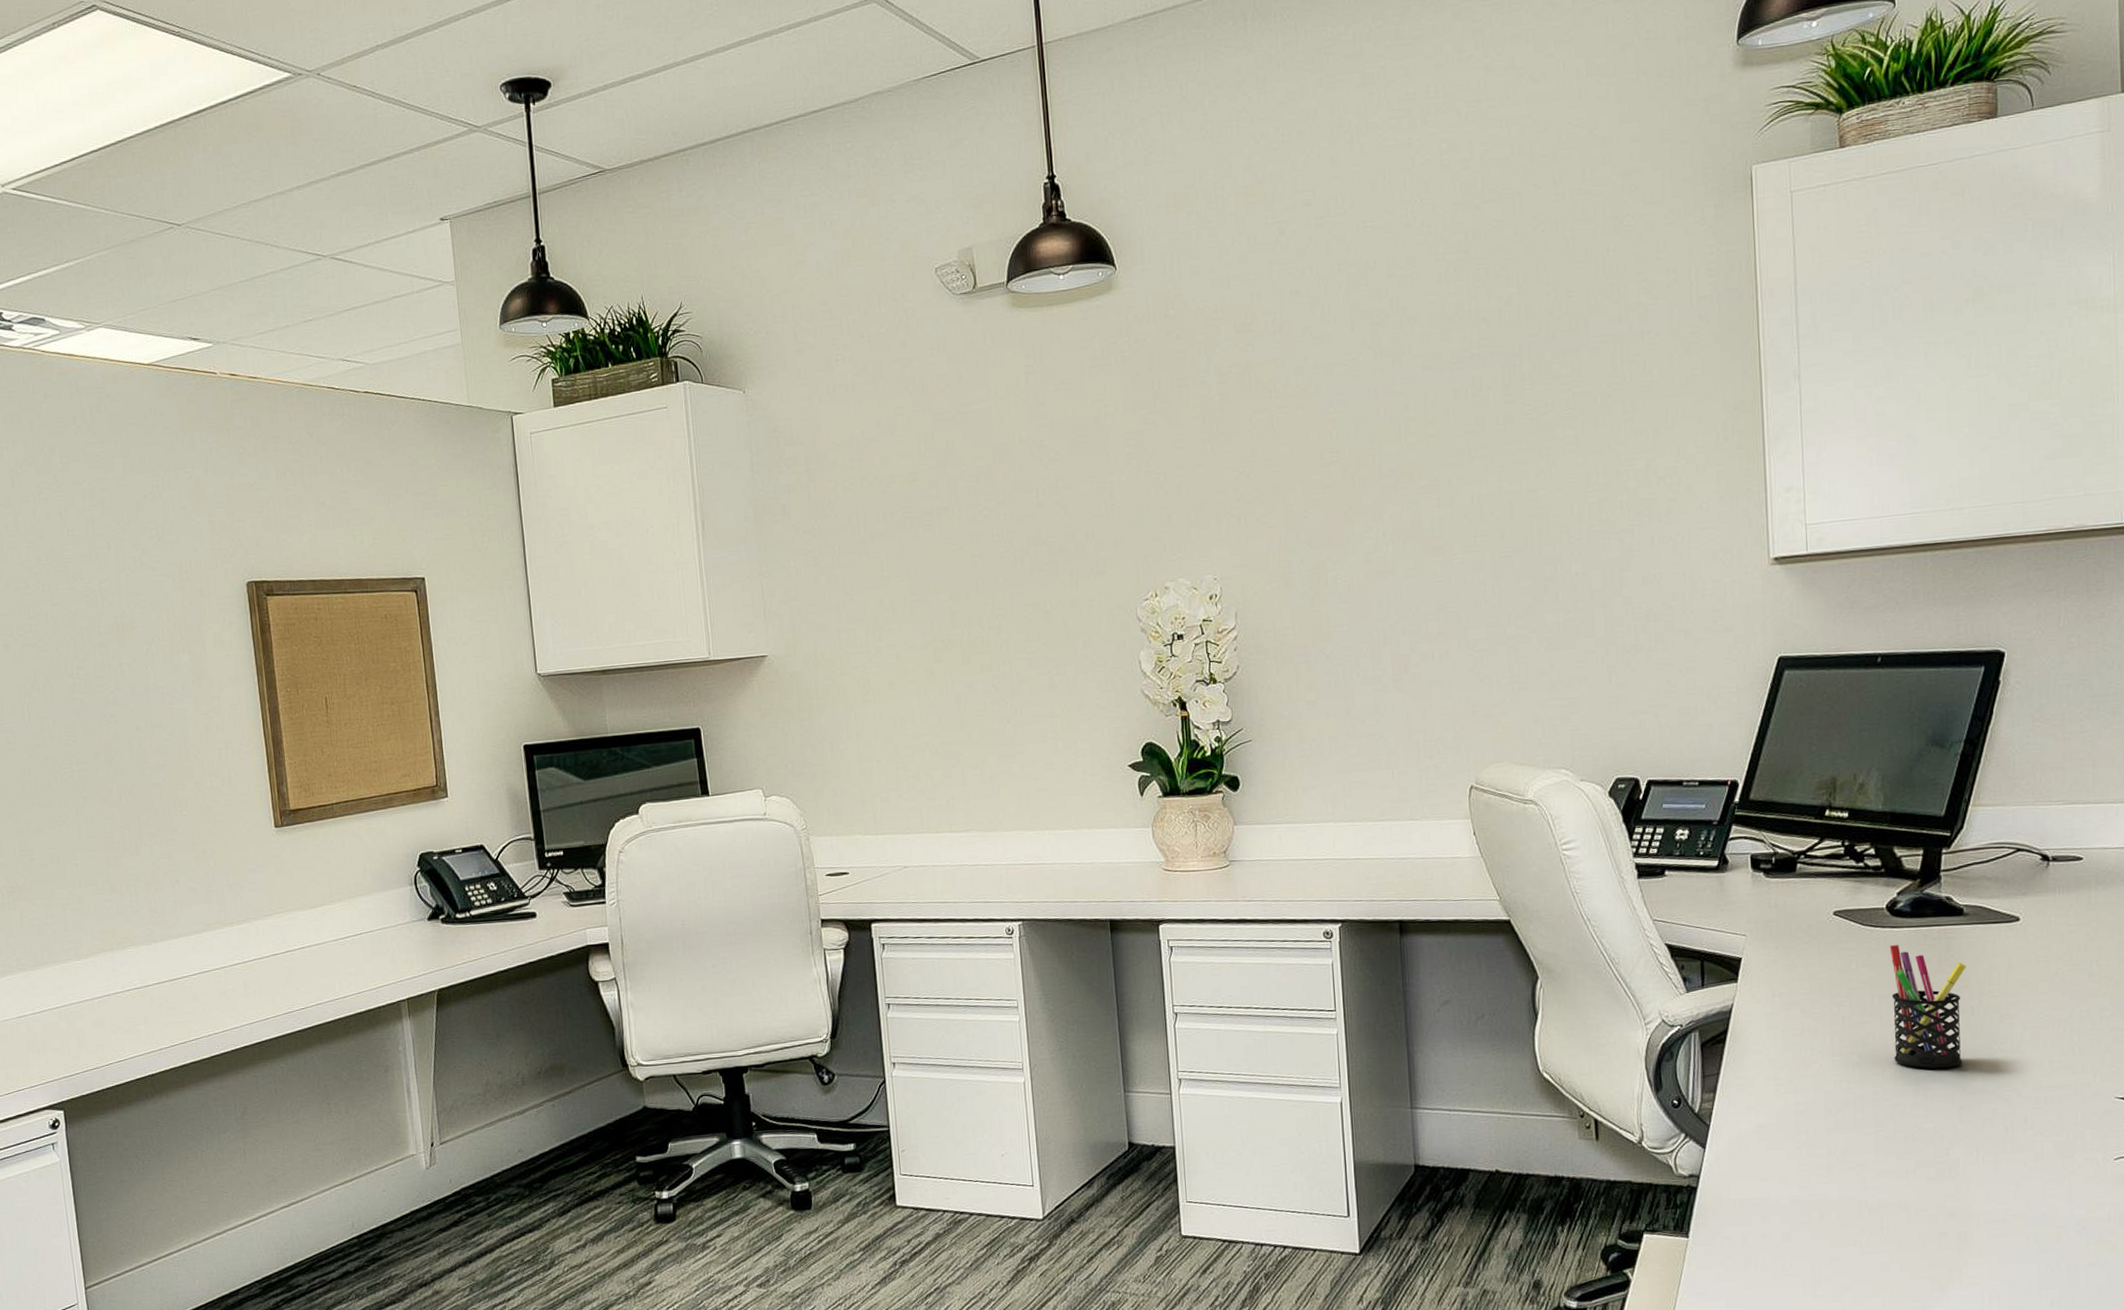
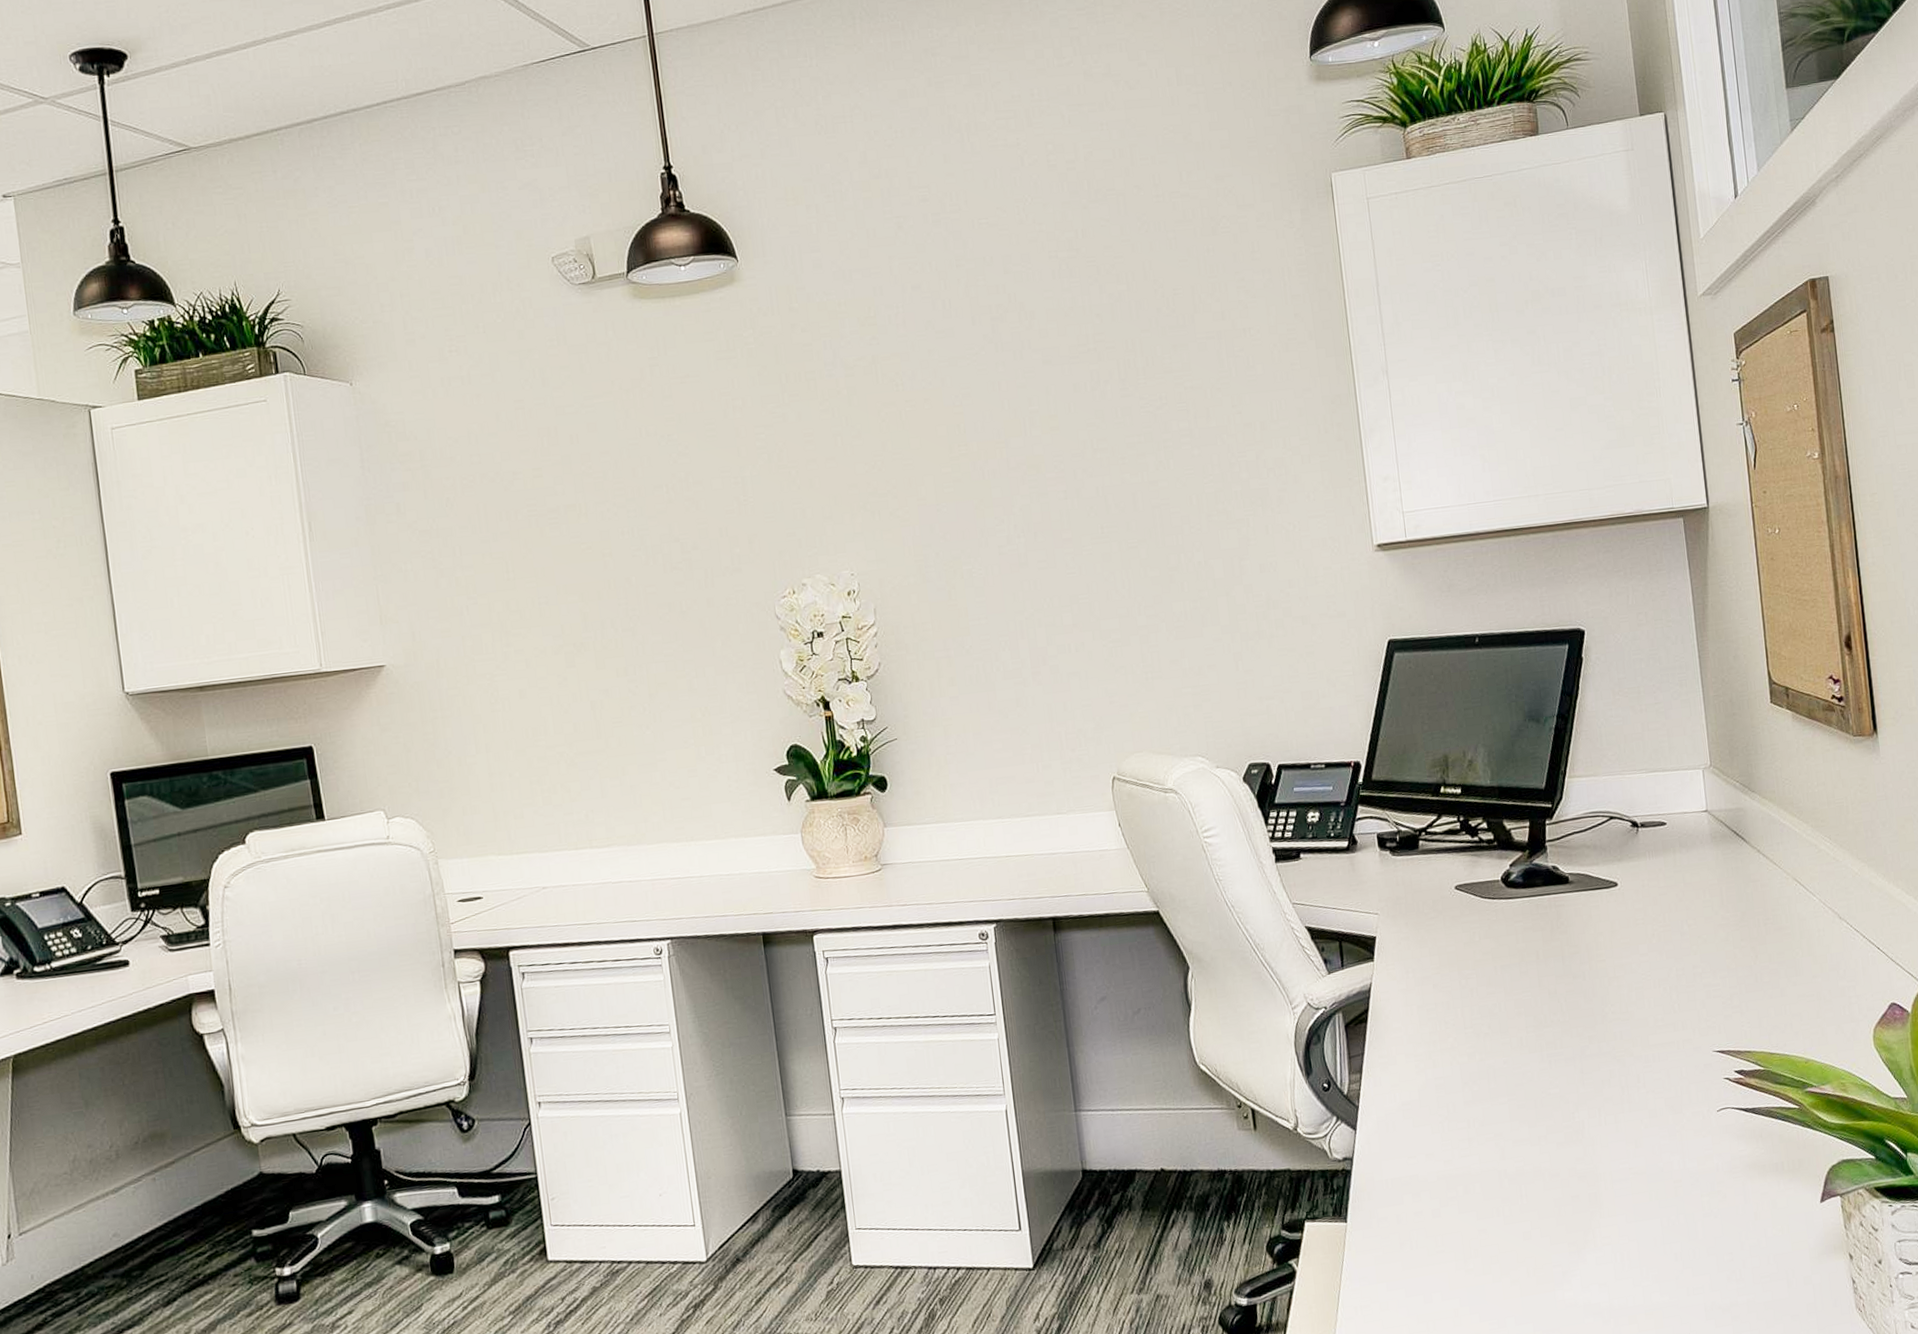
pen holder: present [1889,945,1966,1069] -> none [1507,915,1579,1035]

